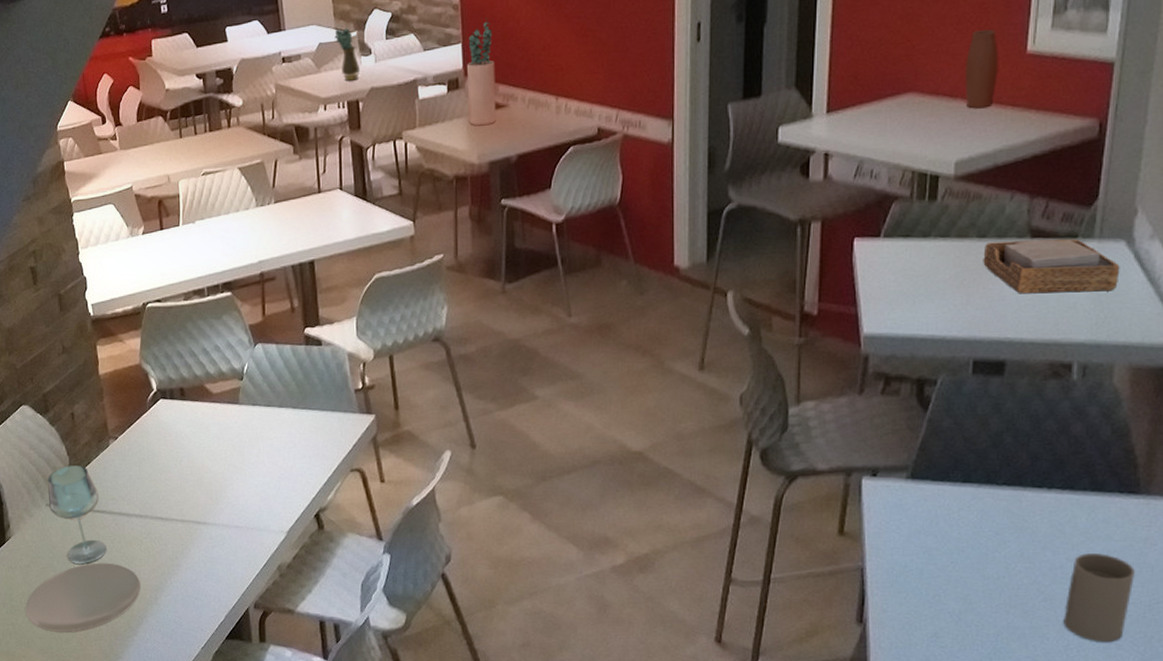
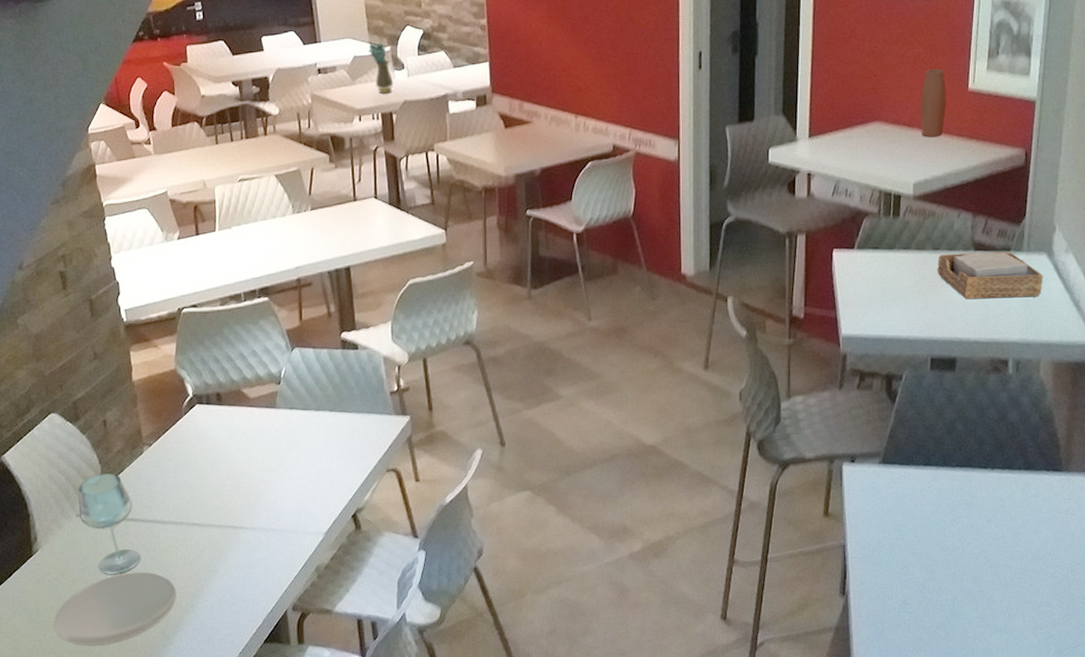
vase: present [466,17,496,126] -> none [493,38,522,141]
cup: present [1063,553,1135,642] -> none [1005,524,1059,601]

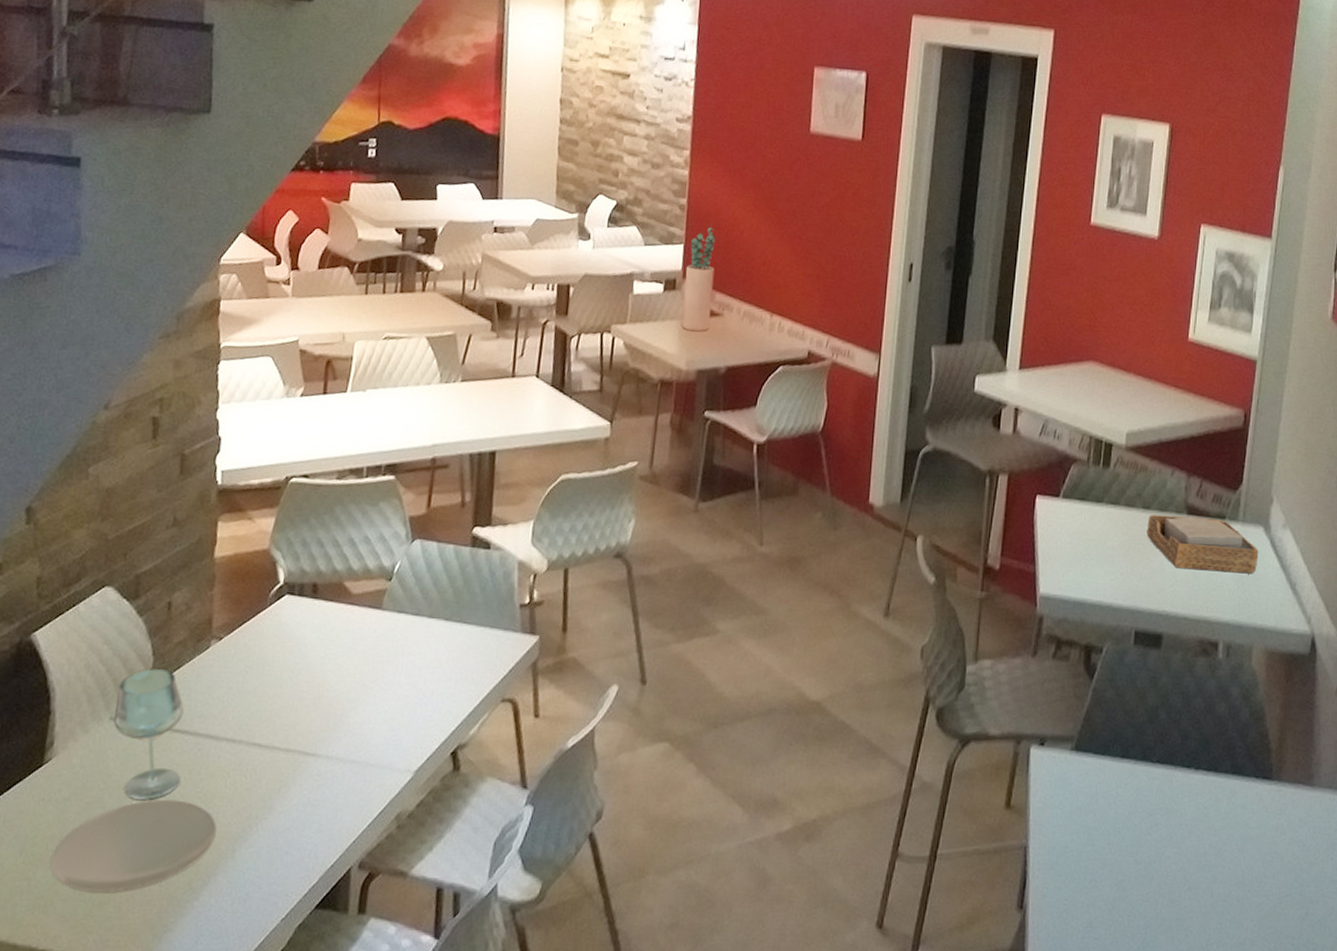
vase: present [369,42,394,93] -> none [553,206,577,264]
vase: none [493,38,522,141] -> present [682,223,716,332]
vase: present [920,69,947,138] -> none [1137,313,1166,386]

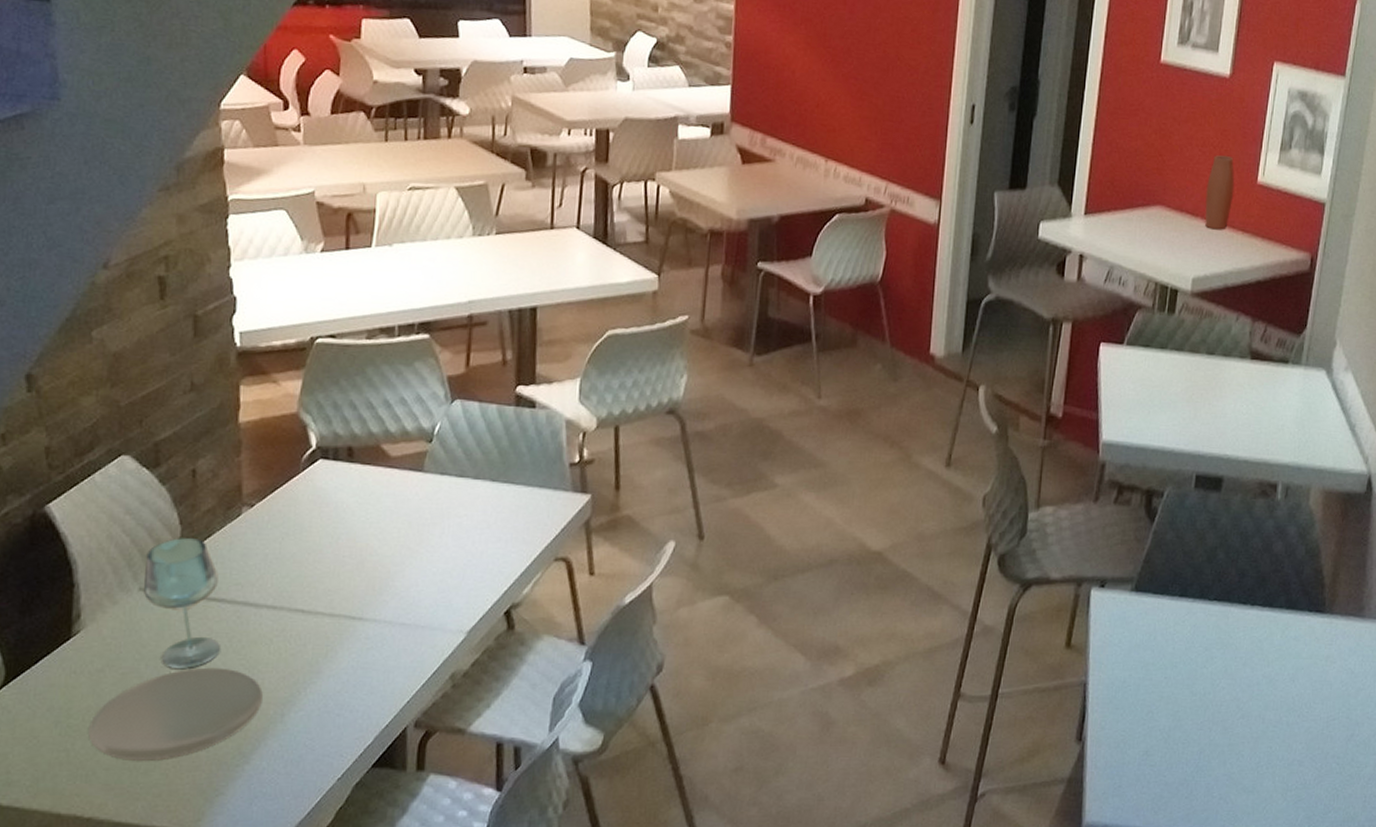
vase: present [682,223,716,332] -> none [731,62,766,179]
vase: none [1137,313,1166,386] -> present [1205,155,1235,230]
napkin holder: present [1146,514,1259,574] -> none [1210,360,1320,417]

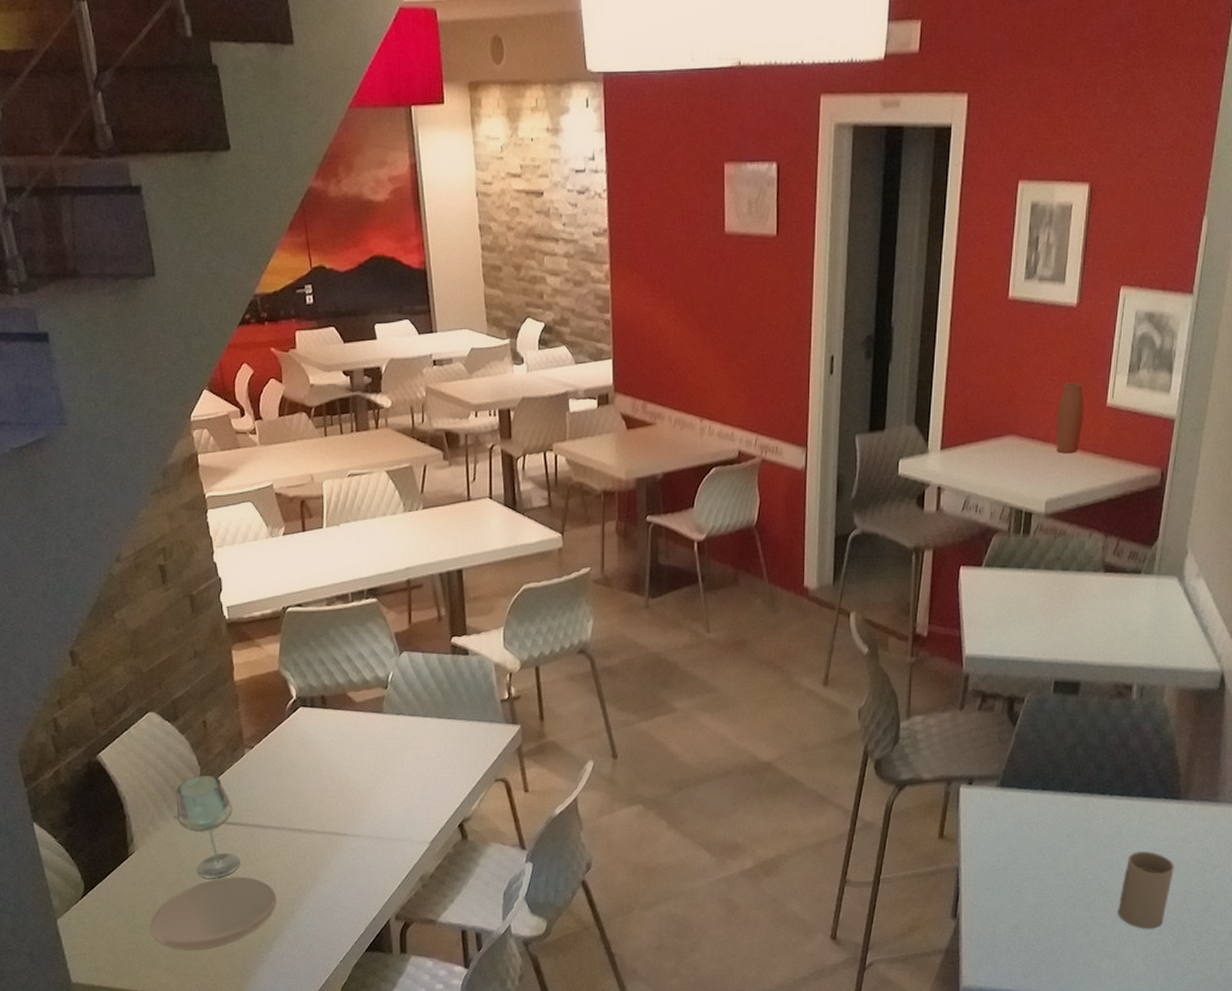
cup: none [1256,670,1317,758] -> present [1118,852,1174,928]

